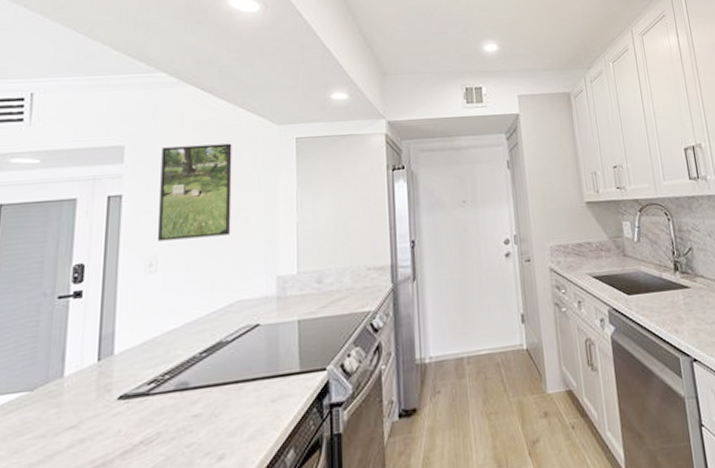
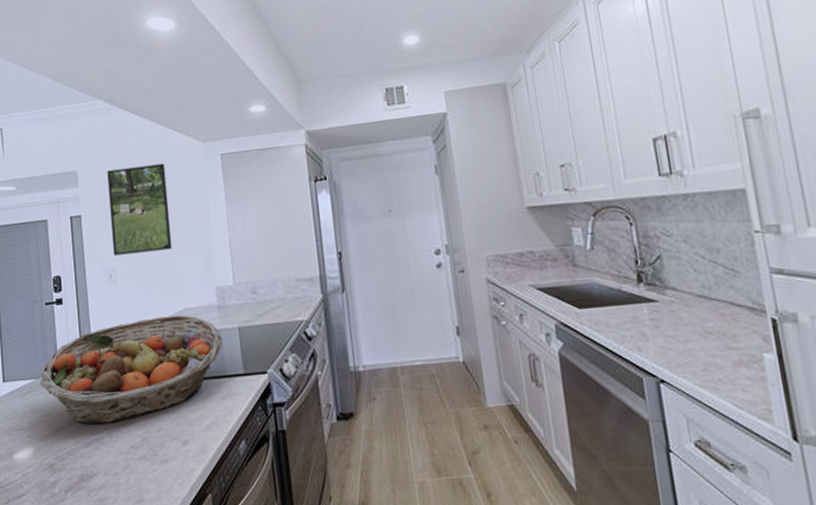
fruit basket: none [35,307,279,446] -> present [40,314,223,426]

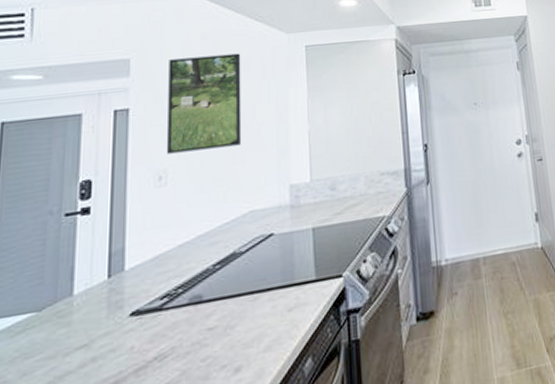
fruit basket: present [40,314,223,426] -> none [43,217,293,365]

